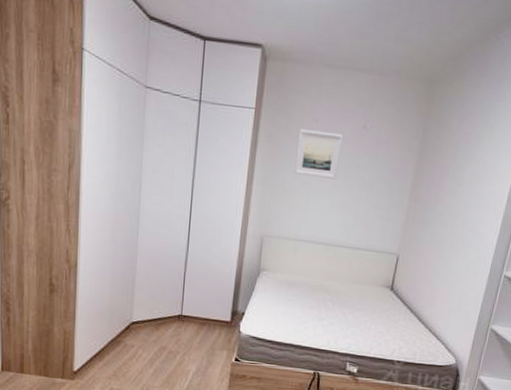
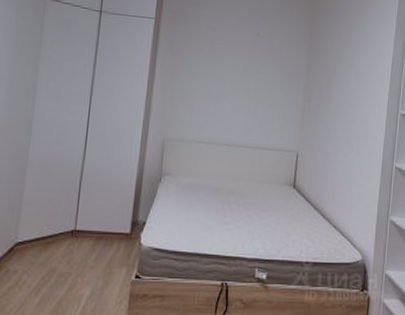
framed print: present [294,129,344,180] -> none [194,36,239,83]

